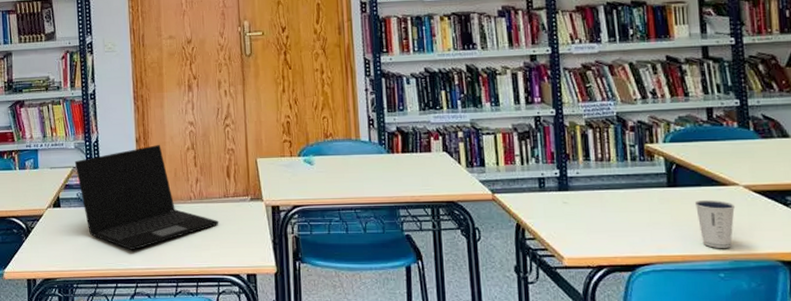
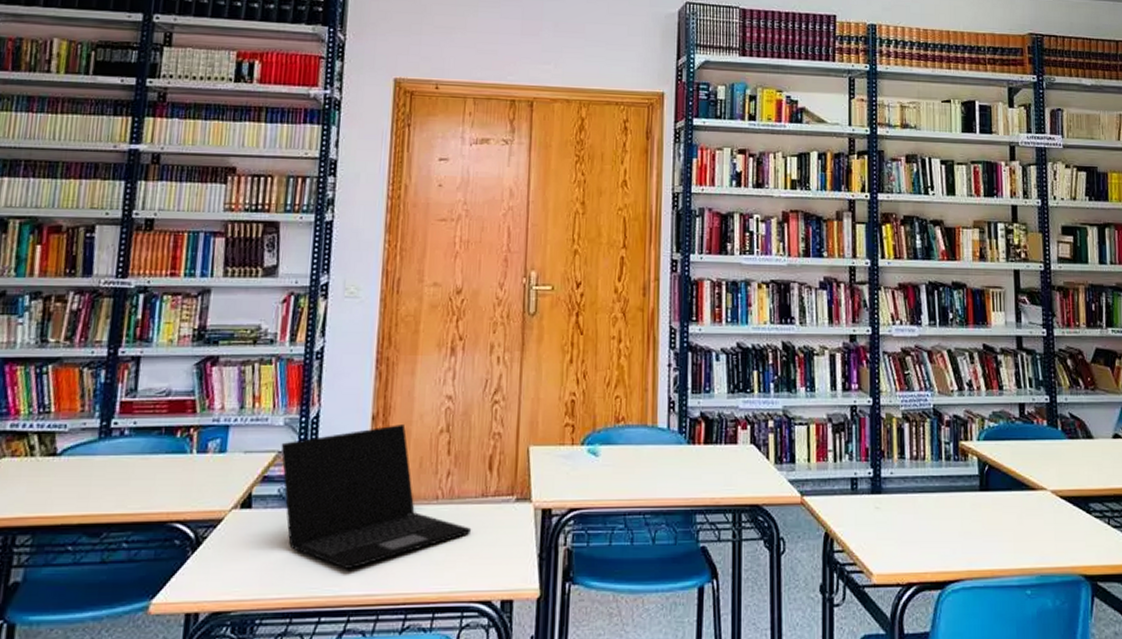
dixie cup: present [694,199,736,248] -> none [1005,505,1043,561]

